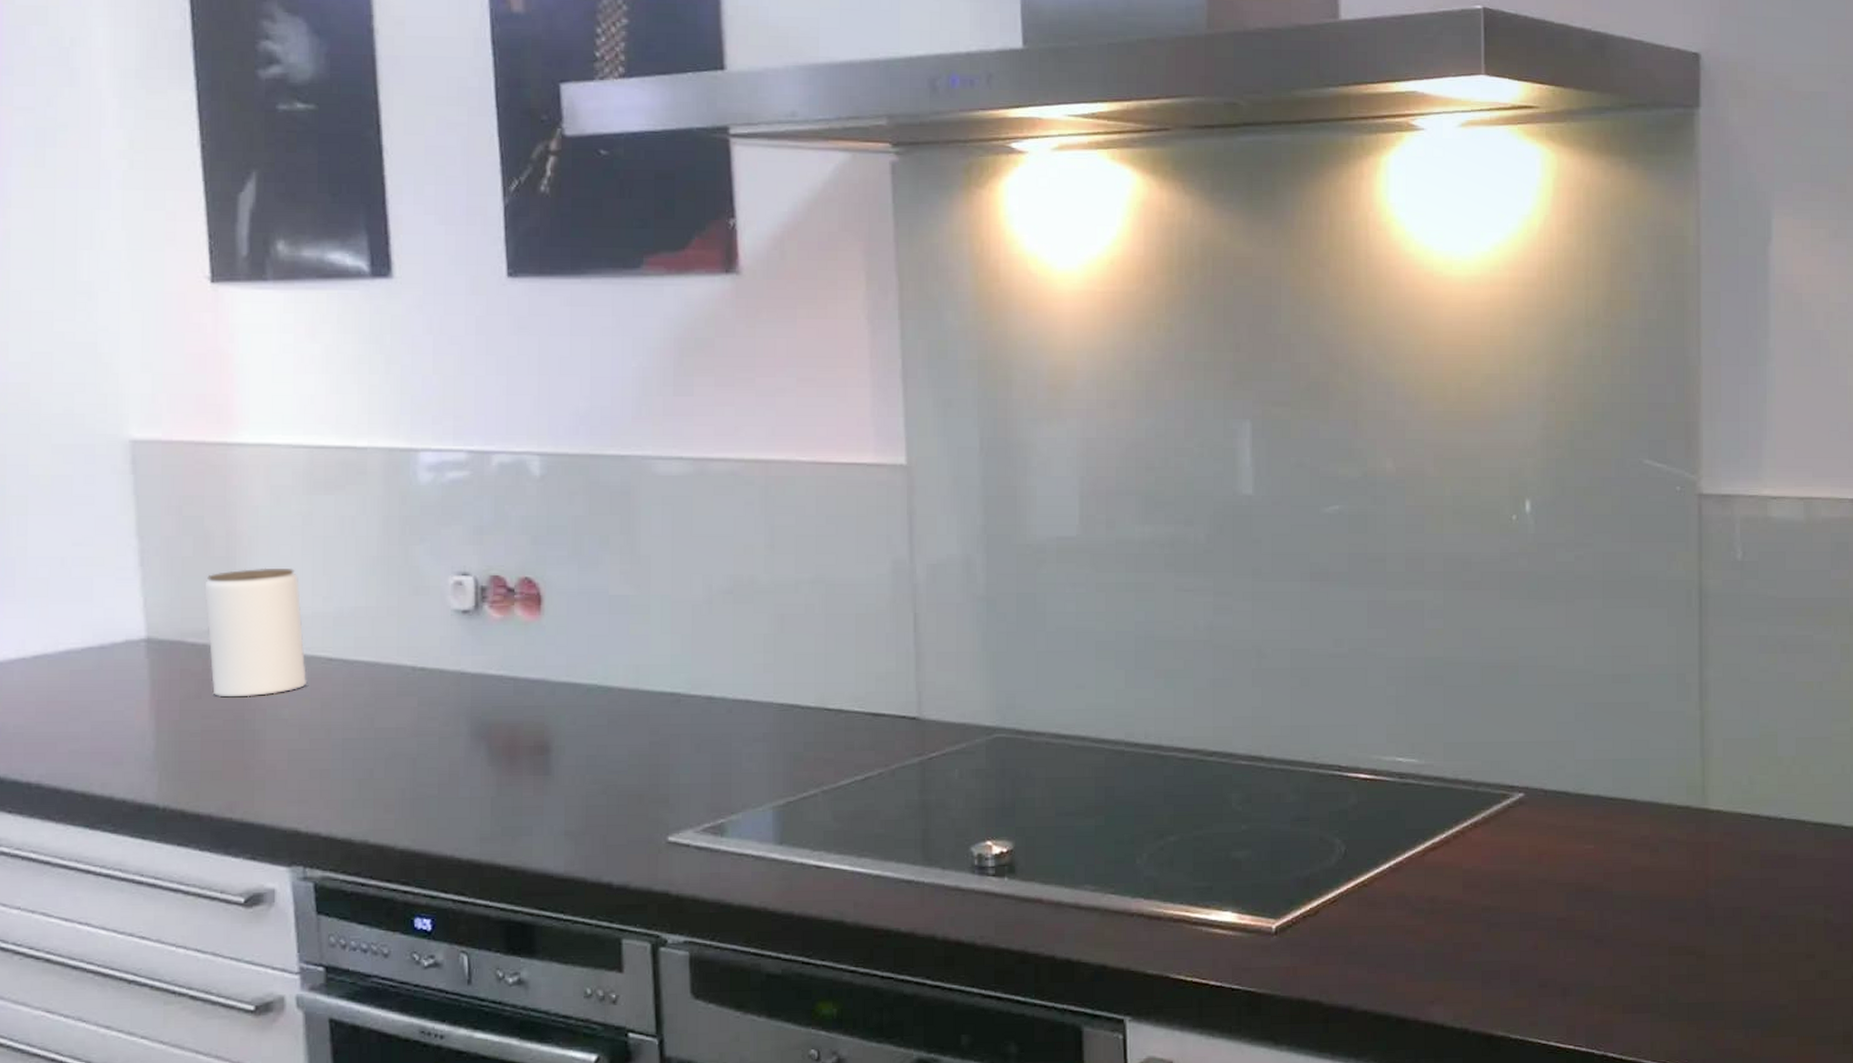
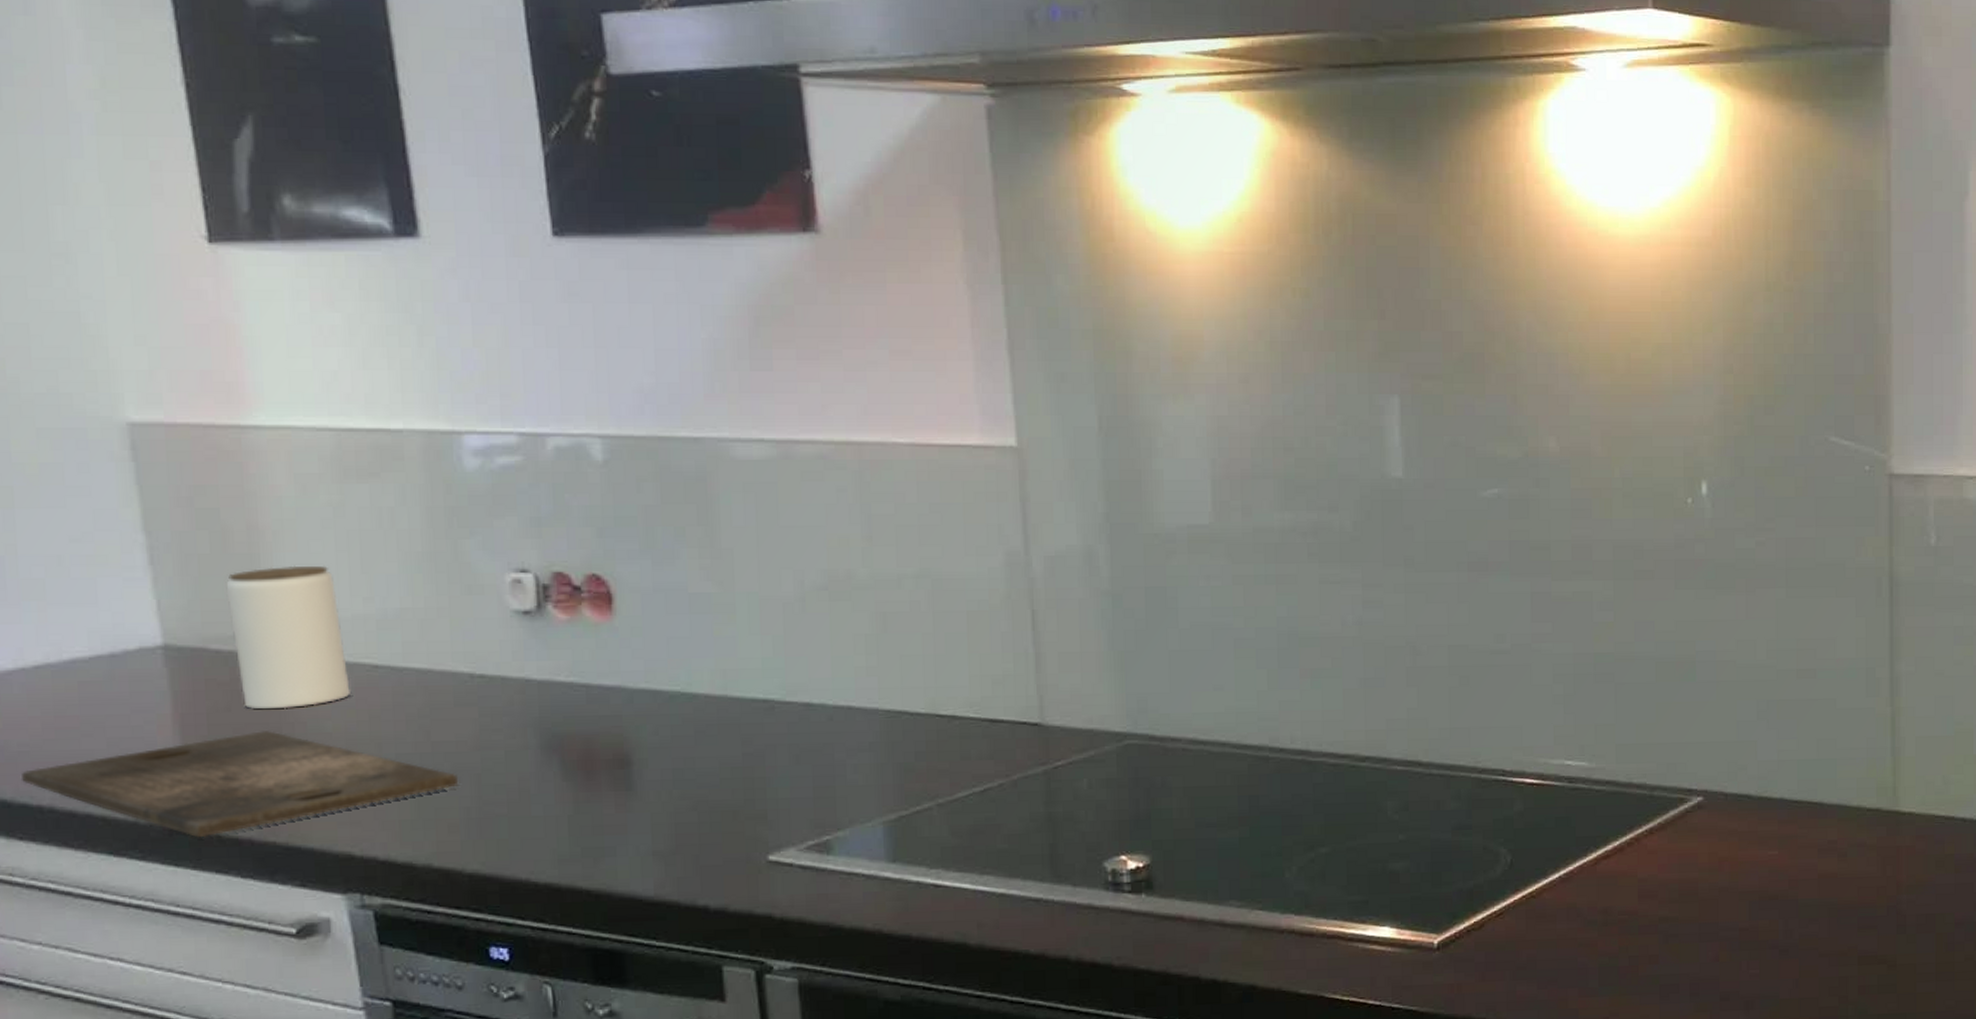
cutting board: none [15,717,397,814] -> present [22,731,459,838]

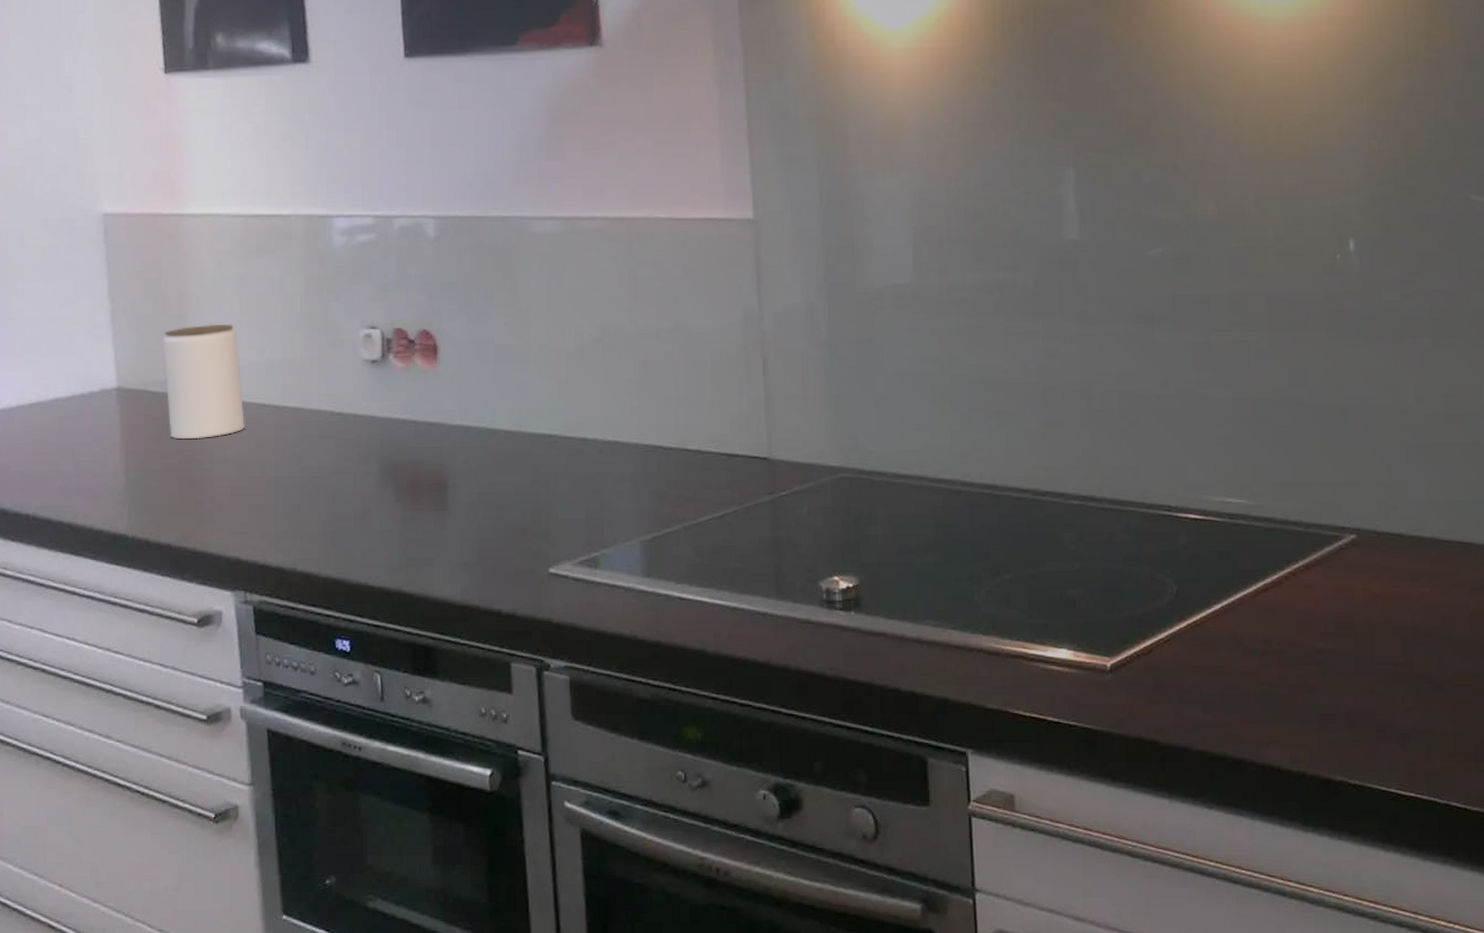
cutting board: present [22,731,459,838] -> none [17,457,319,543]

